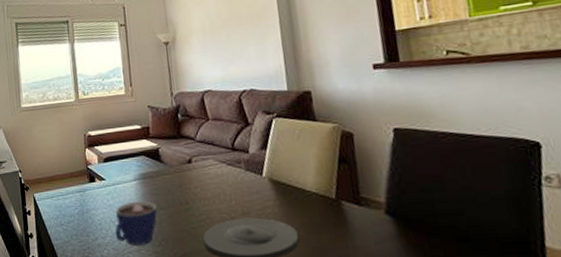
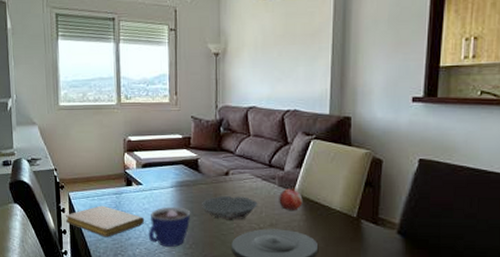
notebook: none [32,205,111,239] -> present [66,205,145,238]
bowl: none [166,184,226,212] -> present [201,195,258,220]
fruit: none [247,169,274,197] -> present [279,186,303,211]

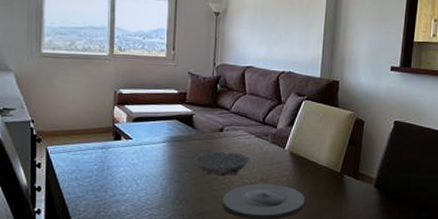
notebook: present [66,205,145,238] -> none [41,160,133,194]
cup: present [148,206,191,247] -> none [135,162,183,203]
fruit: present [279,186,303,211] -> none [270,143,293,167]

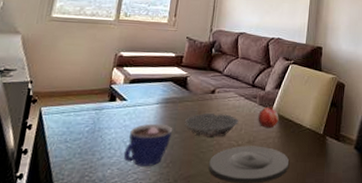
cup: none [135,162,183,203] -> present [123,123,173,166]
fruit: none [270,143,293,167] -> present [258,105,279,129]

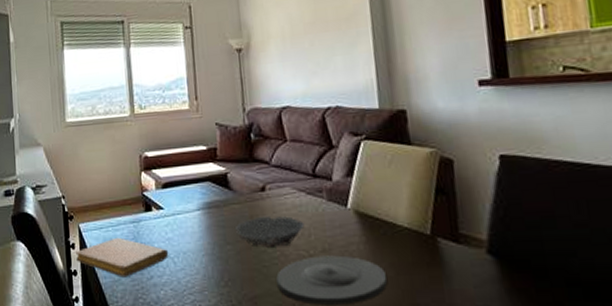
notebook: none [30,121,123,157] -> present [76,237,169,278]
cup: present [123,123,173,166] -> none [173,234,224,286]
fruit: present [258,105,279,129] -> none [329,199,360,232]

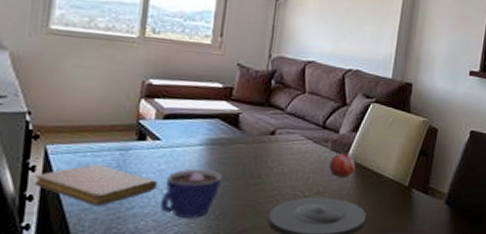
cup: none [173,234,224,286] -> present [160,168,222,218]
bowl: present [234,216,305,248] -> none [236,157,306,187]
fruit: none [329,199,360,232] -> present [329,150,356,178]

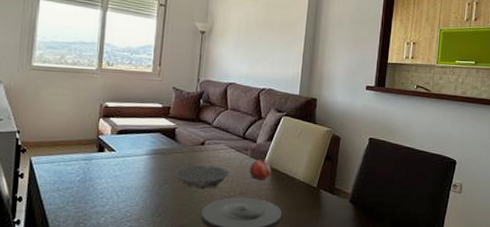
notebook: present [35,163,158,206] -> none [23,171,114,205]
cup: present [160,168,222,218] -> none [116,174,164,215]
bowl: none [236,157,306,187] -> present [174,164,230,189]

